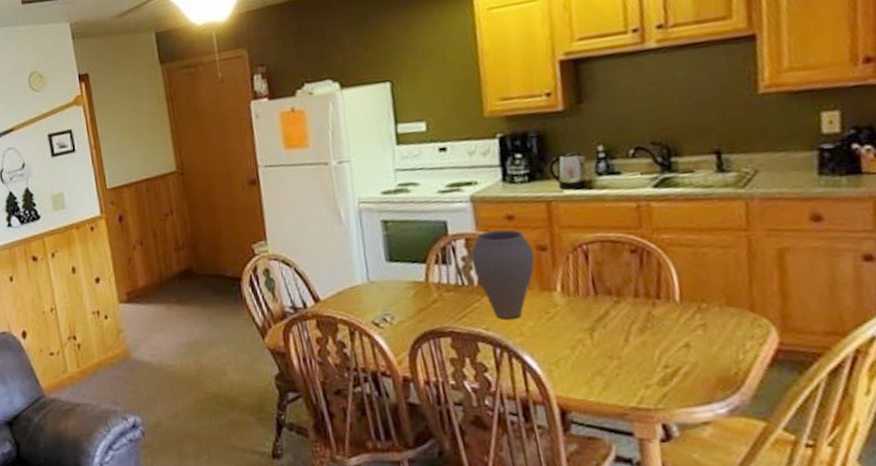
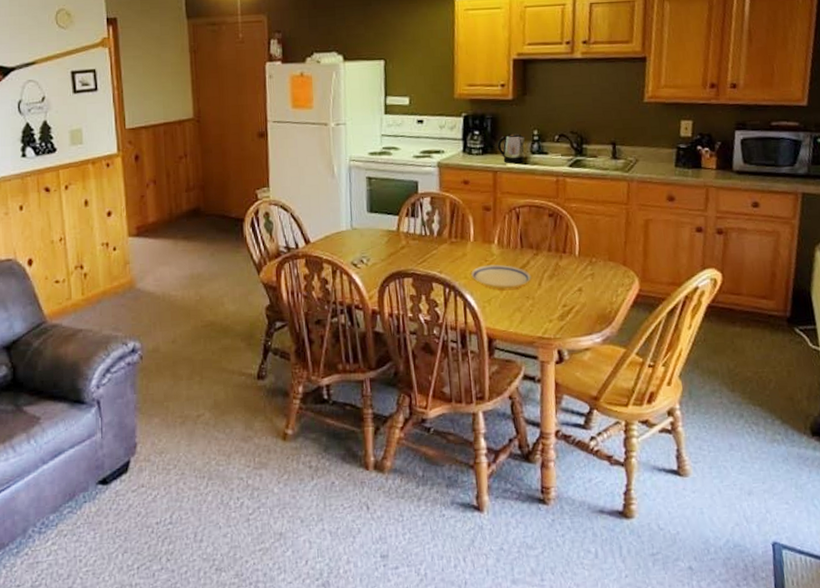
vase: present [470,229,535,320] -> none [434,191,481,265]
plate: none [528,316,614,349] -> present [471,264,531,290]

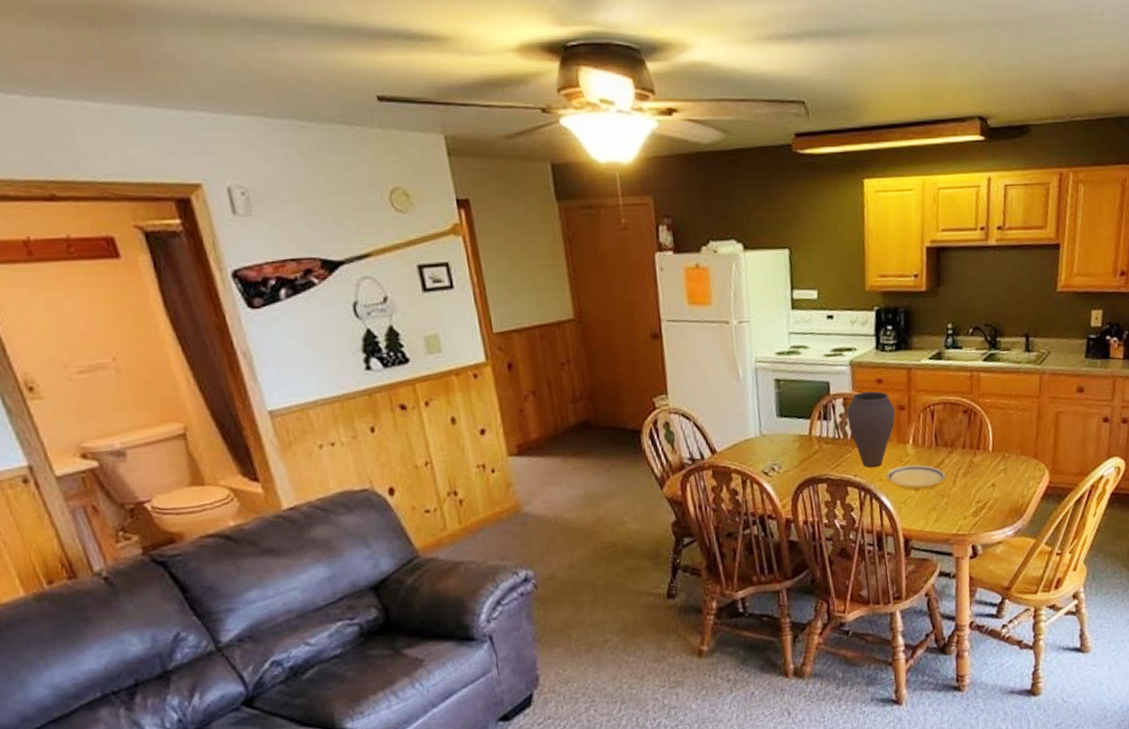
vase: none [434,191,481,265] -> present [847,391,896,468]
kettle: present [497,133,526,164] -> none [911,327,940,360]

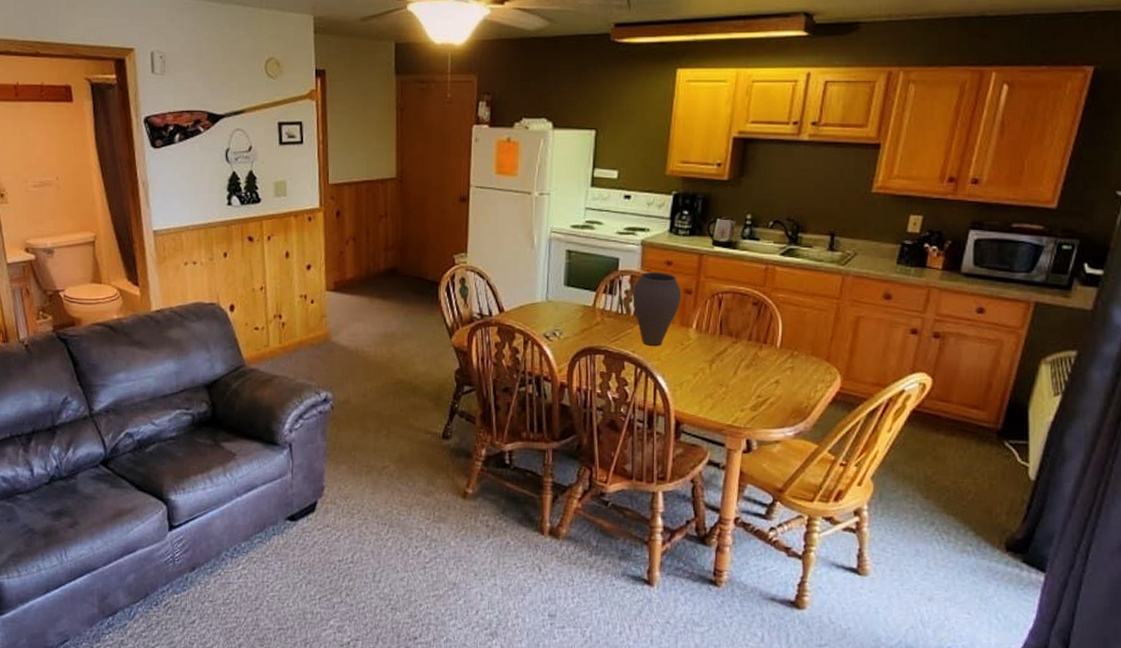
plate: present [886,464,946,490] -> none [665,349,727,375]
kettle: none [911,327,940,360] -> present [706,216,737,248]

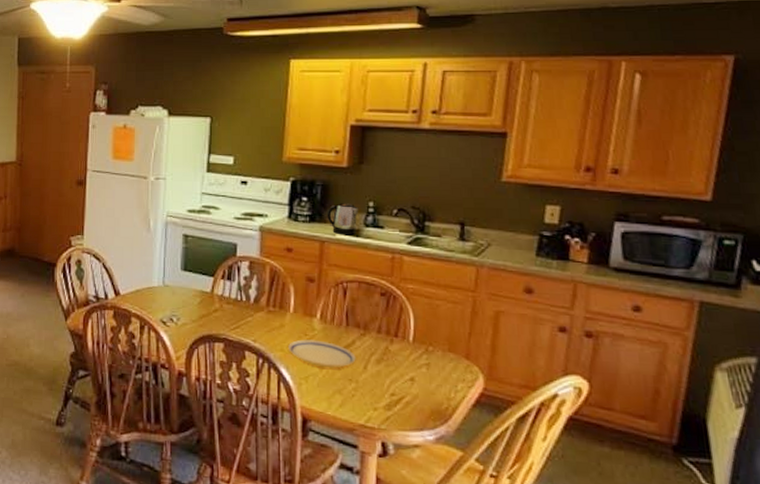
vase: present [632,271,682,346] -> none [252,258,304,336]
plate: none [665,349,727,375] -> present [288,339,356,369]

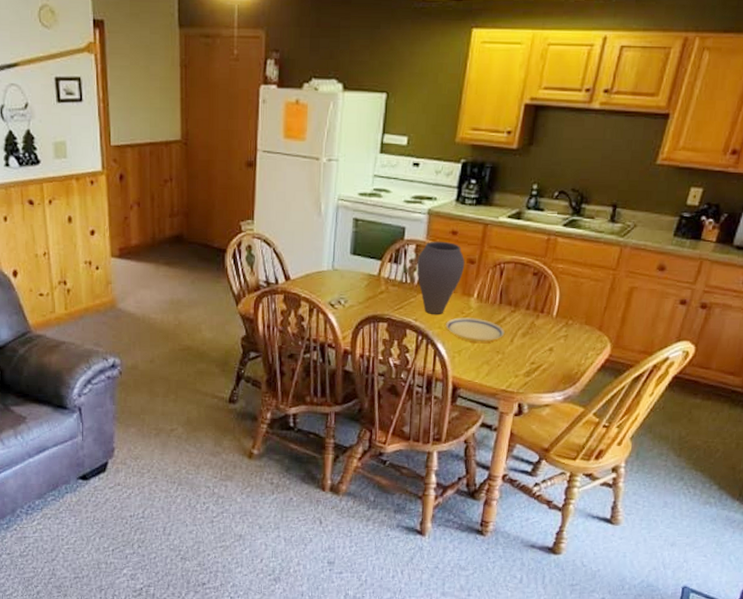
vase: none [252,258,304,336] -> present [417,241,465,314]
kettle: present [327,203,359,236] -> none [492,186,524,218]

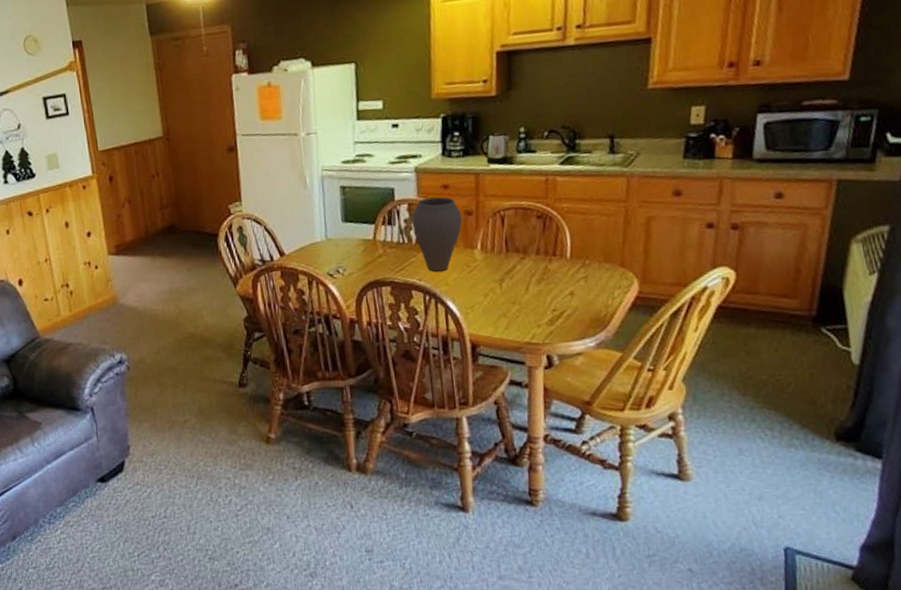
plate: present [446,317,505,343] -> none [452,270,518,296]
kettle: none [492,186,524,218] -> present [479,132,511,165]

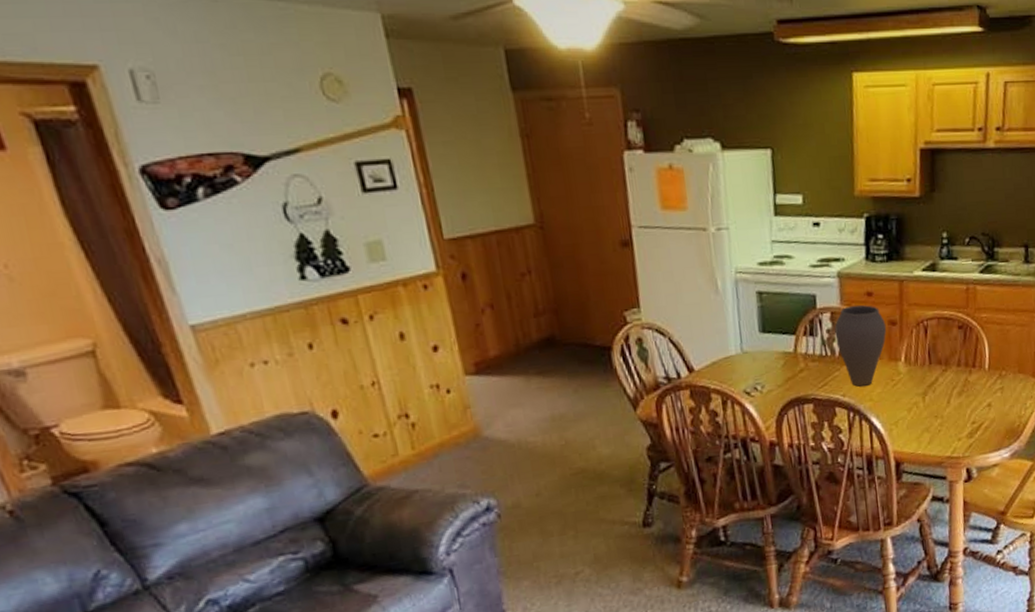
kettle: present [479,132,511,165] -> none [903,236,934,272]

